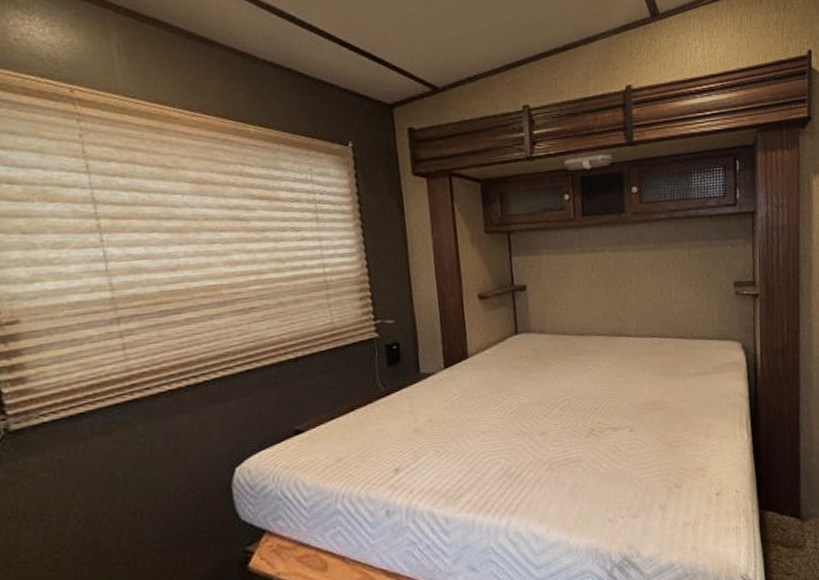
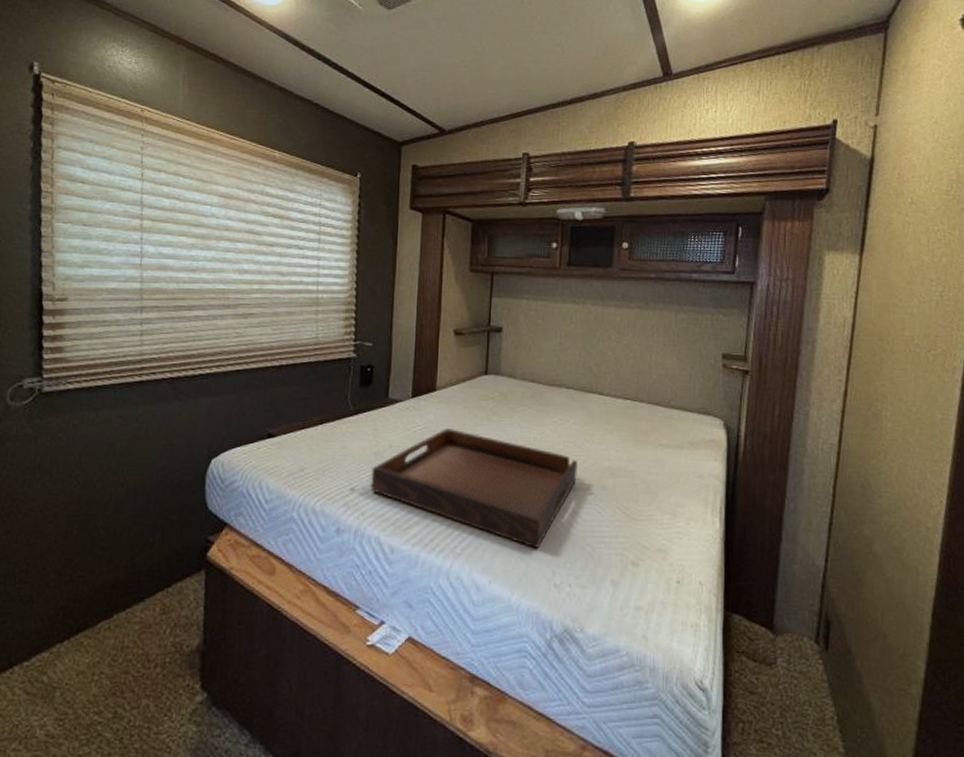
serving tray: none [413,392,617,491] -> present [370,428,577,549]

